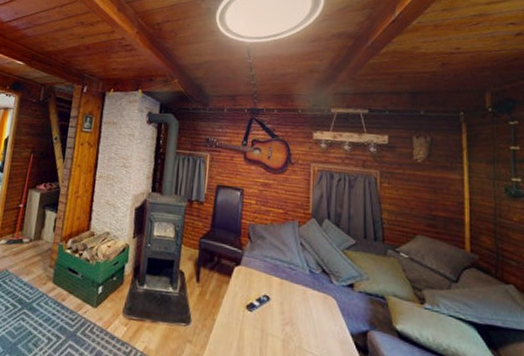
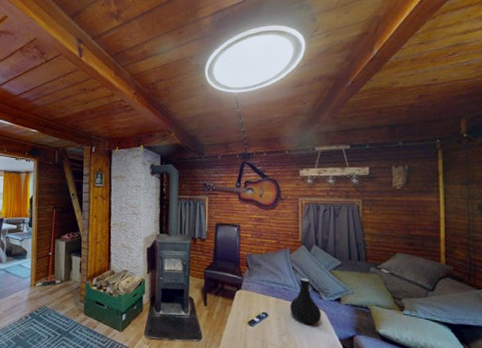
vase: none [295,255,332,314] -> present [290,277,322,325]

